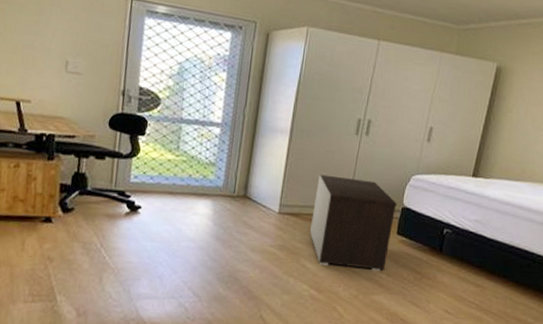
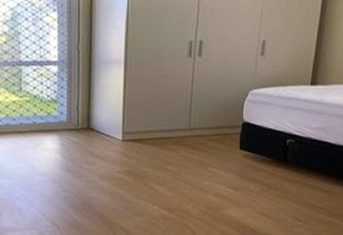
nightstand: present [310,174,397,272] -> none [155,99,237,187]

